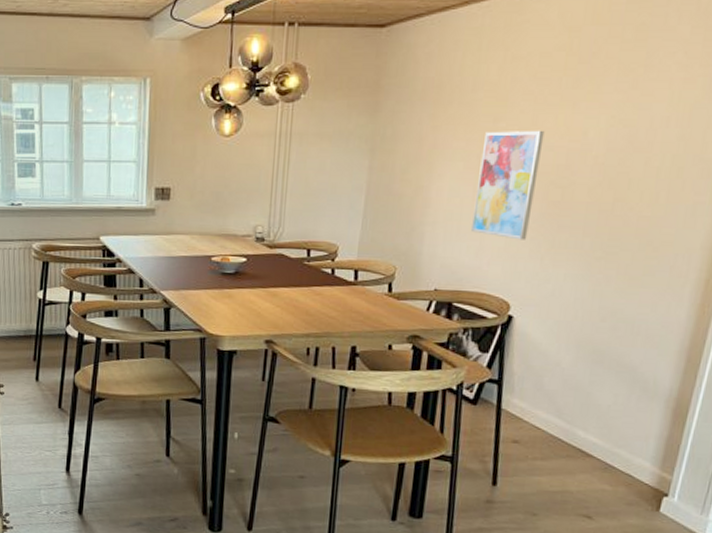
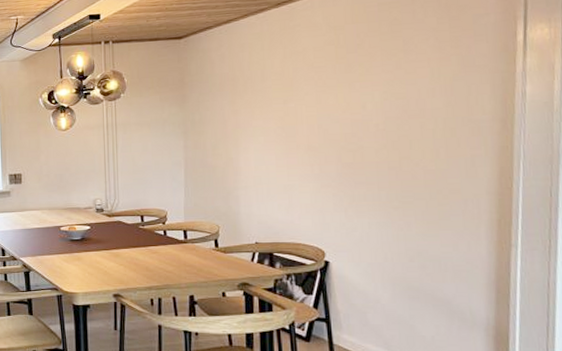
wall art: present [471,130,545,240] -> none [278,107,330,197]

